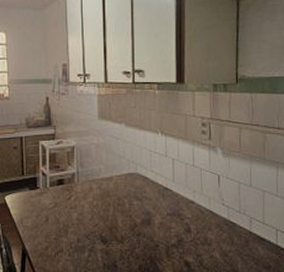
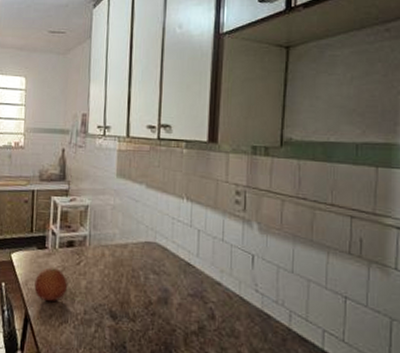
fruit: none [29,205,61,235] -> present [34,268,68,301]

